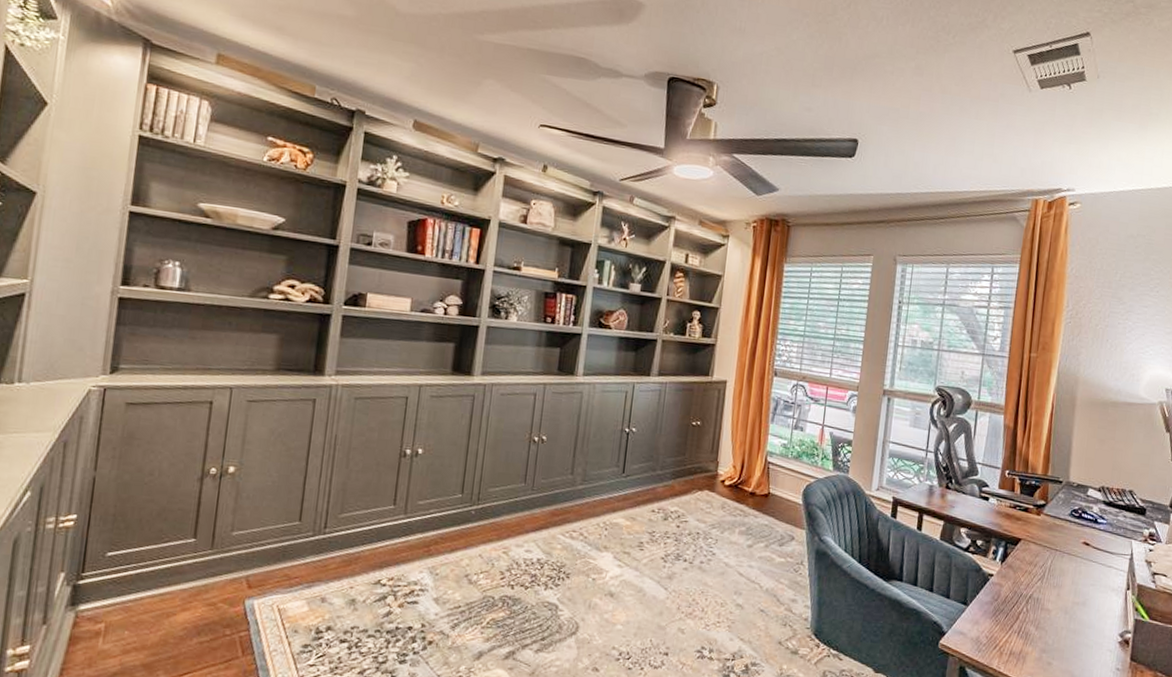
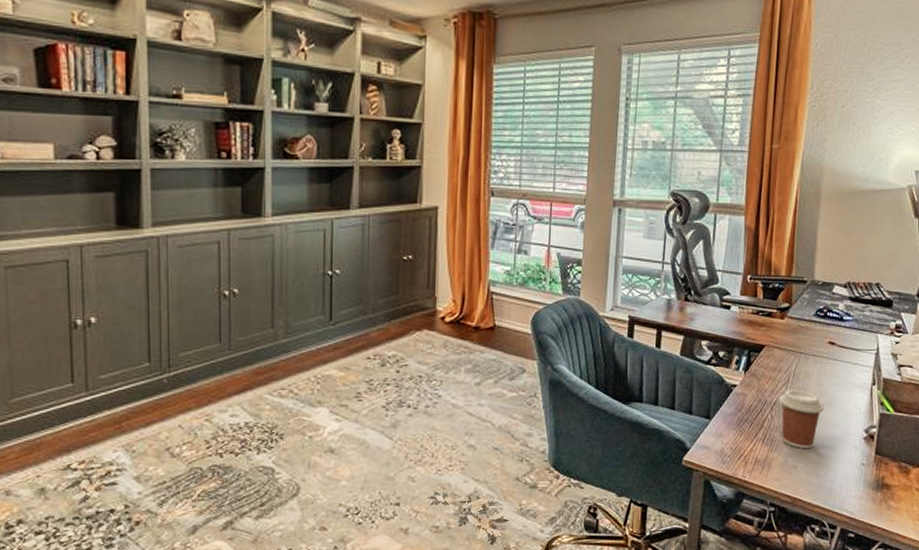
coffee cup: none [1035,585,1079,647] -> present [779,389,824,449]

